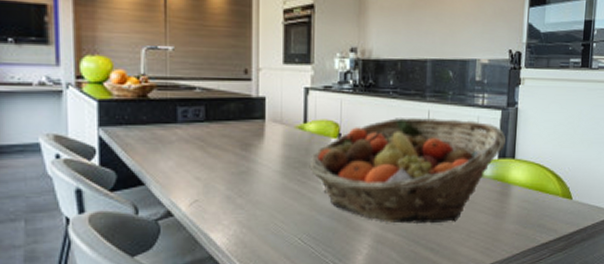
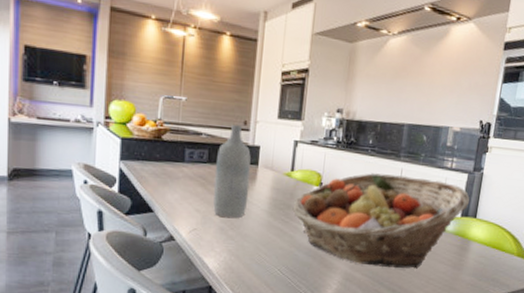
bottle: none [214,75,257,183] -> present [212,125,251,218]

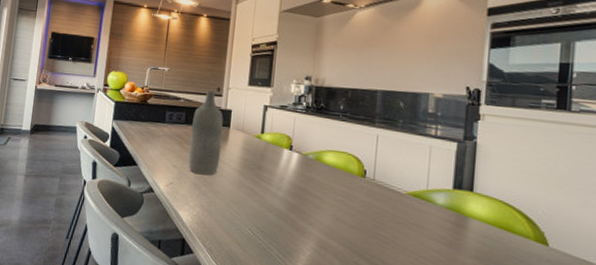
fruit basket: present [292,173,470,269] -> none [263,138,463,243]

